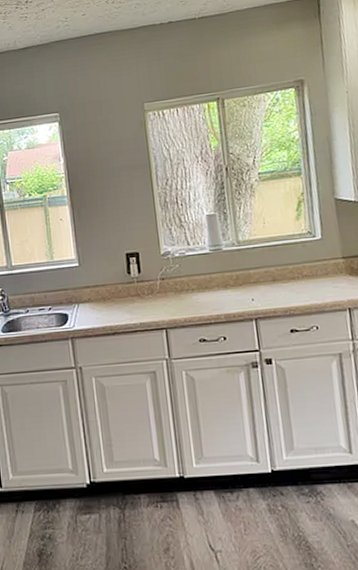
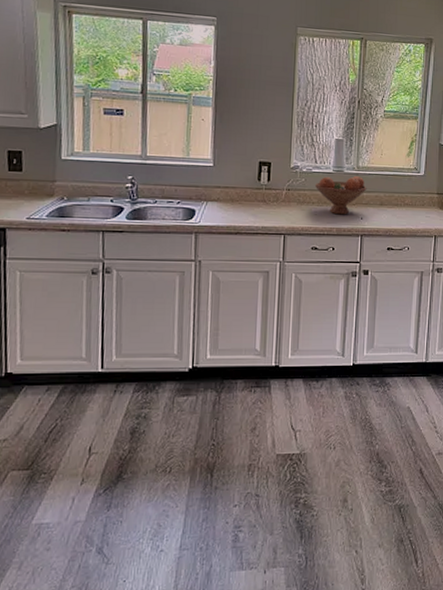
fruit bowl: none [192,252,253,299] -> present [315,176,367,215]

